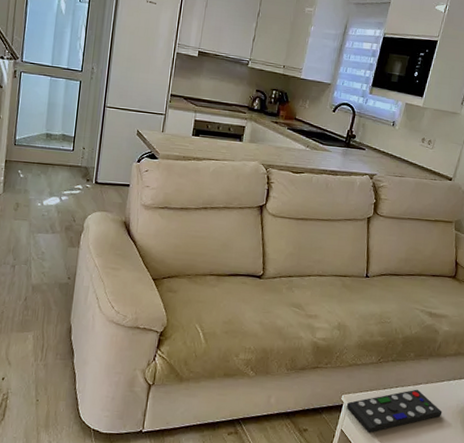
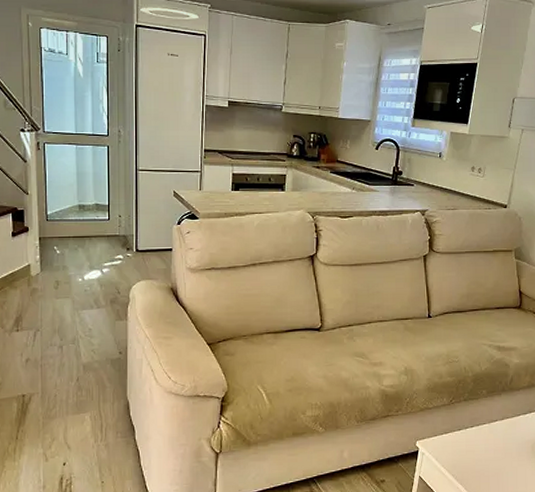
remote control: present [346,389,443,433] -> none [422,426,521,477]

